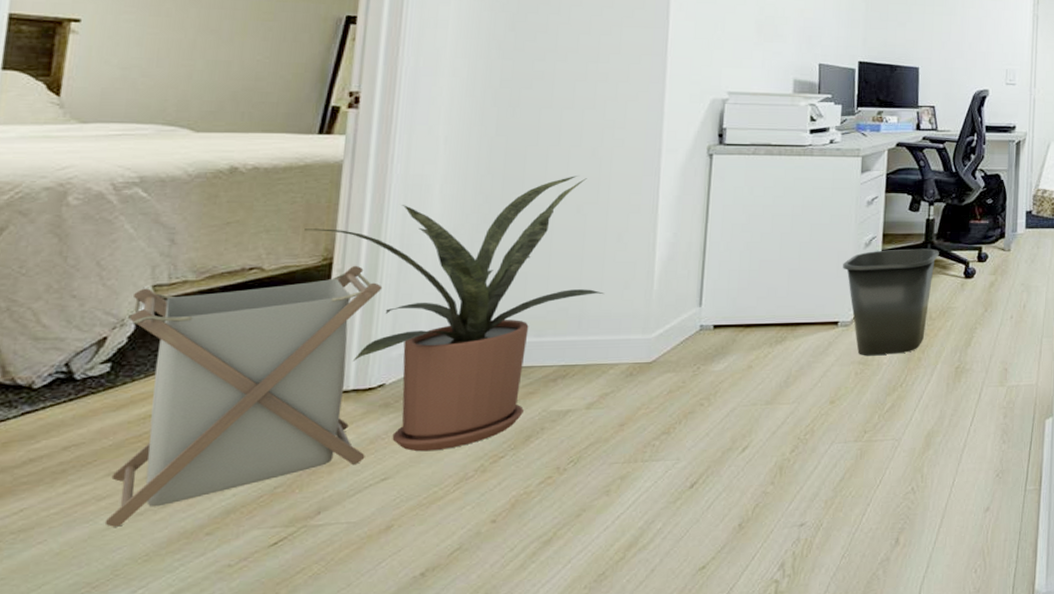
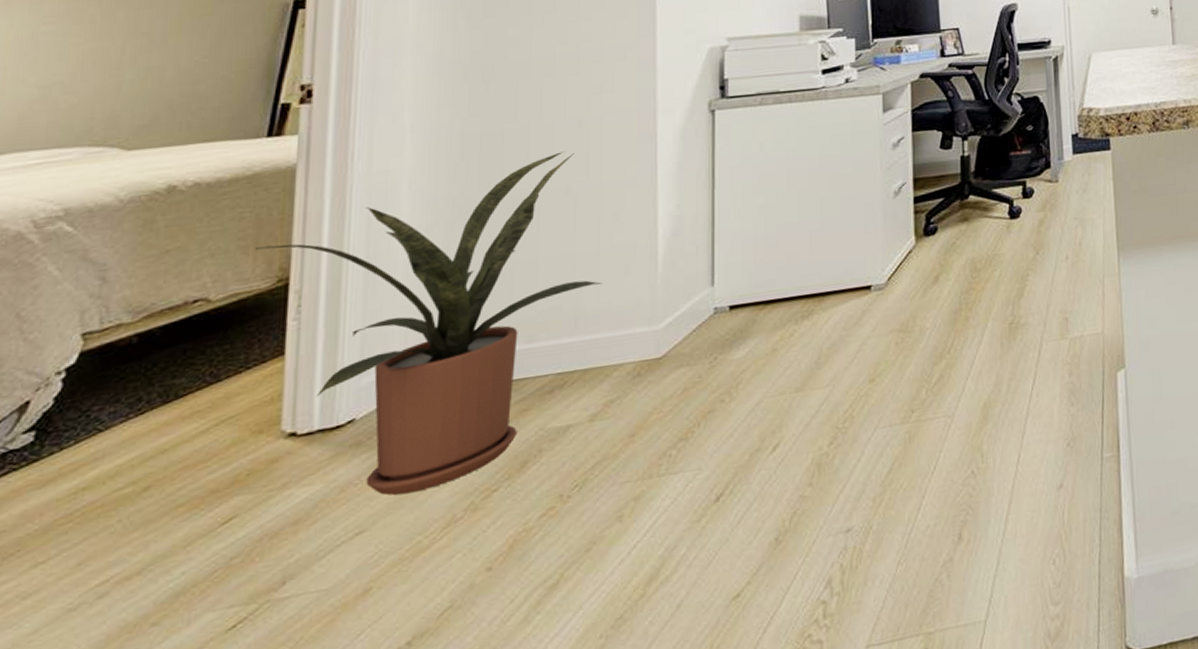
laundry basket: present [104,265,383,527] -> none [31,283,348,630]
waste bin: present [843,248,939,355] -> none [871,189,979,322]

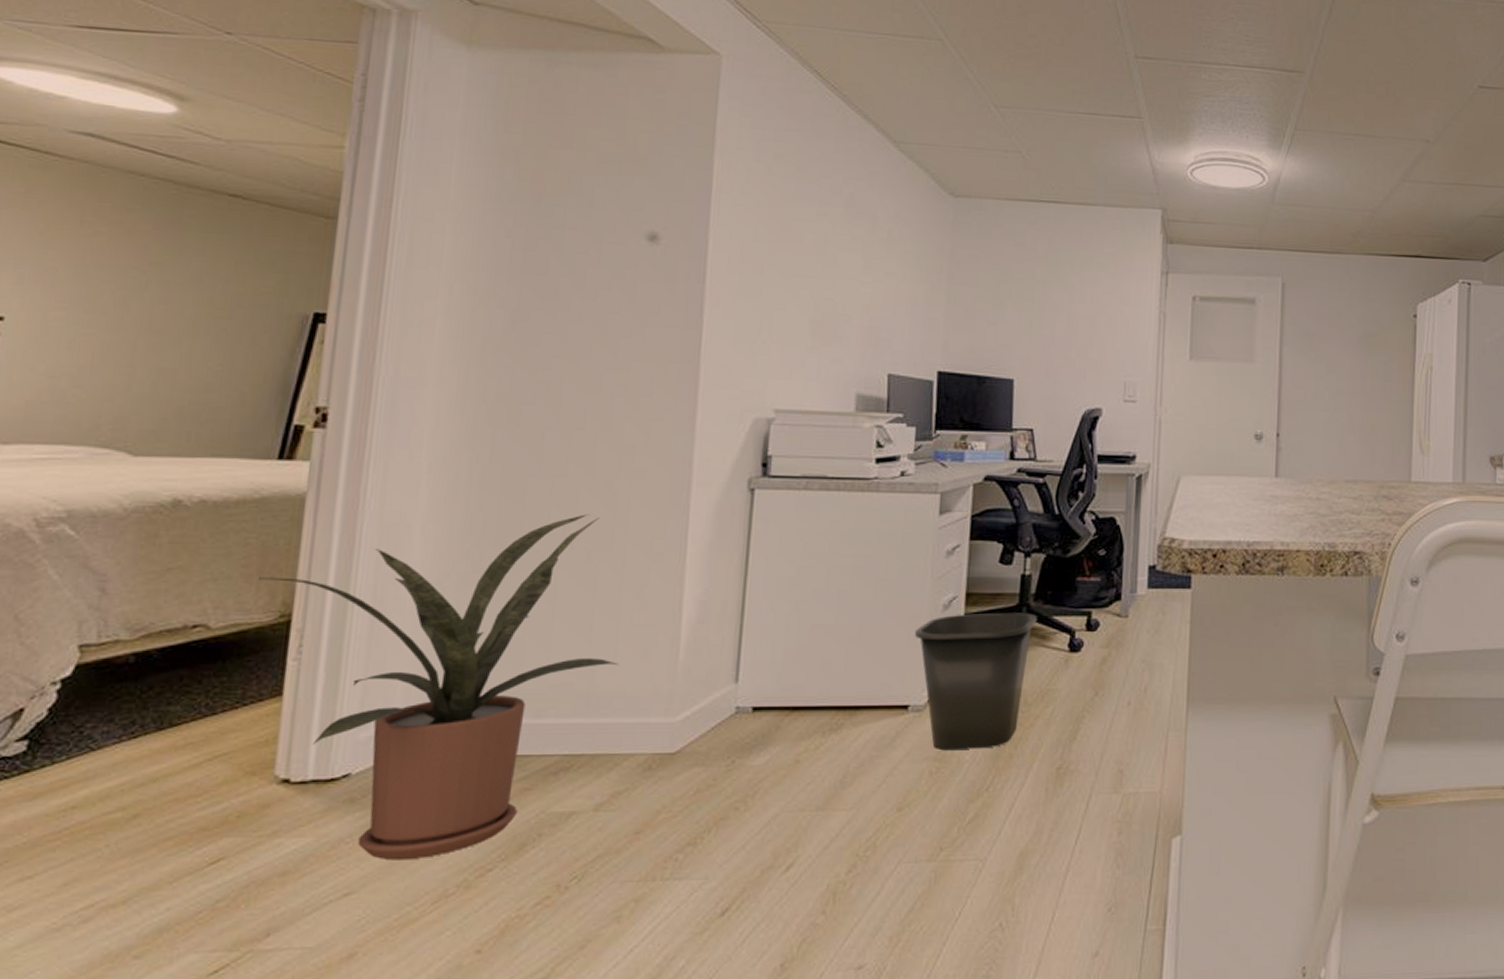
waste bin: none [871,189,979,322] -> present [915,612,1037,749]

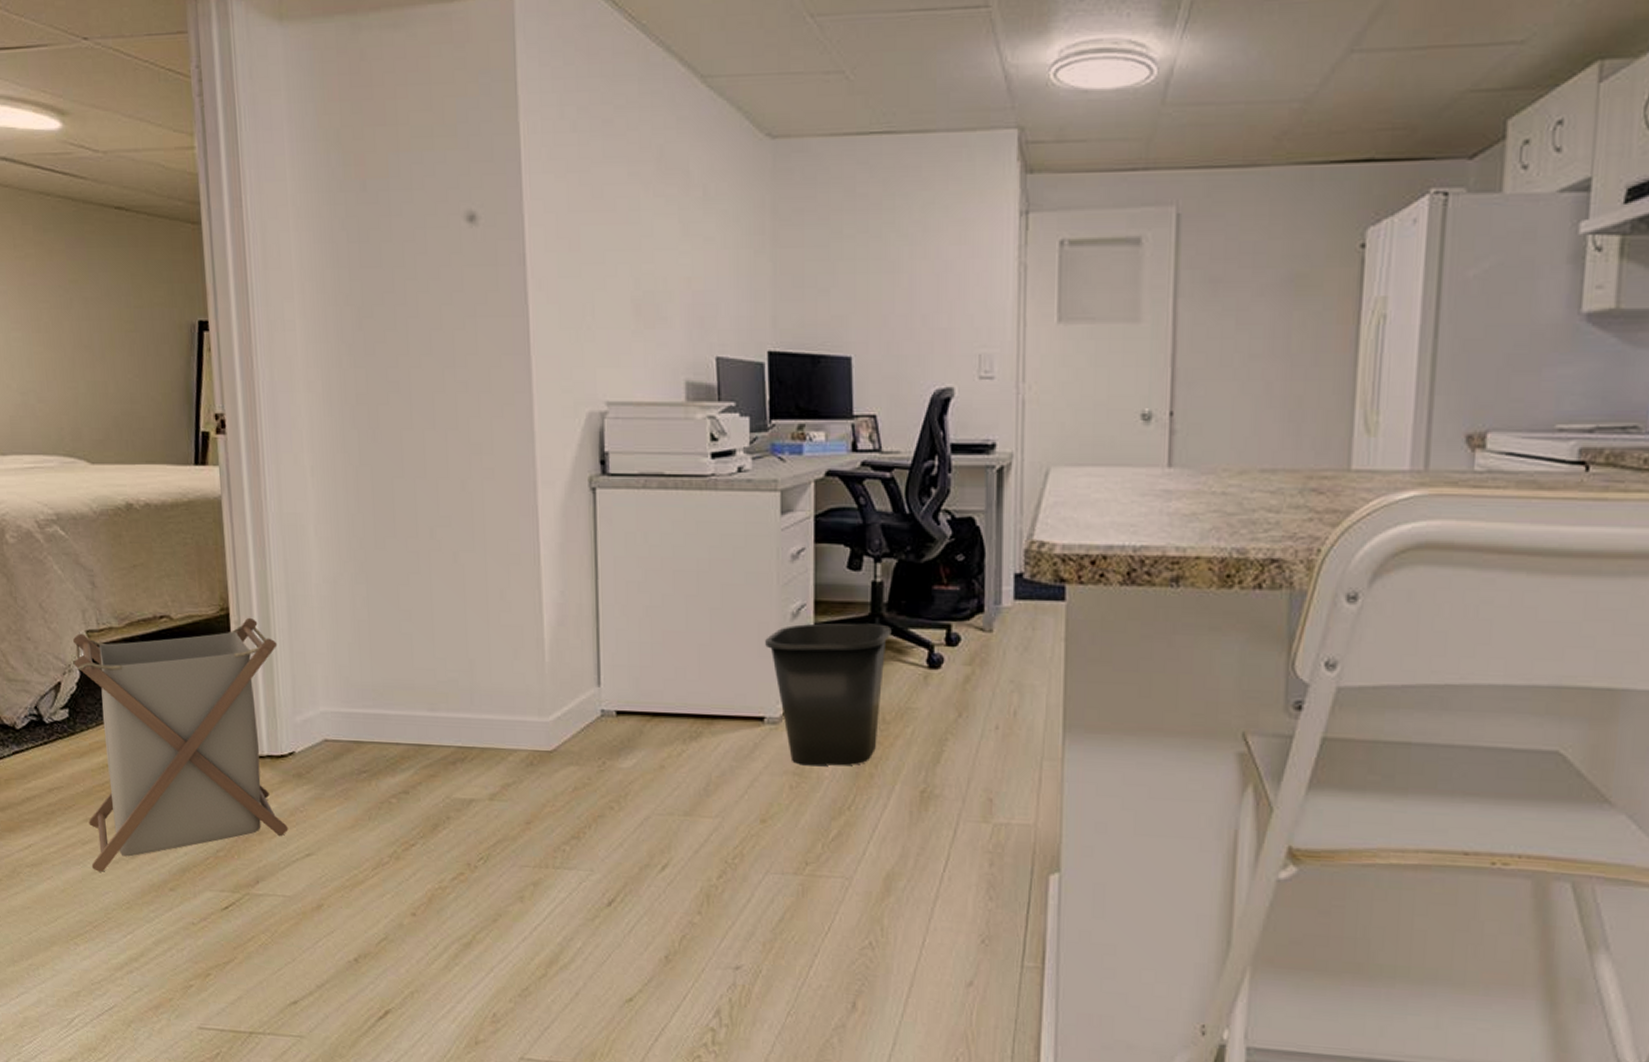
laundry basket: none [15,623,350,945] -> present [72,617,289,872]
house plant: present [259,514,618,861] -> none [199,515,492,830]

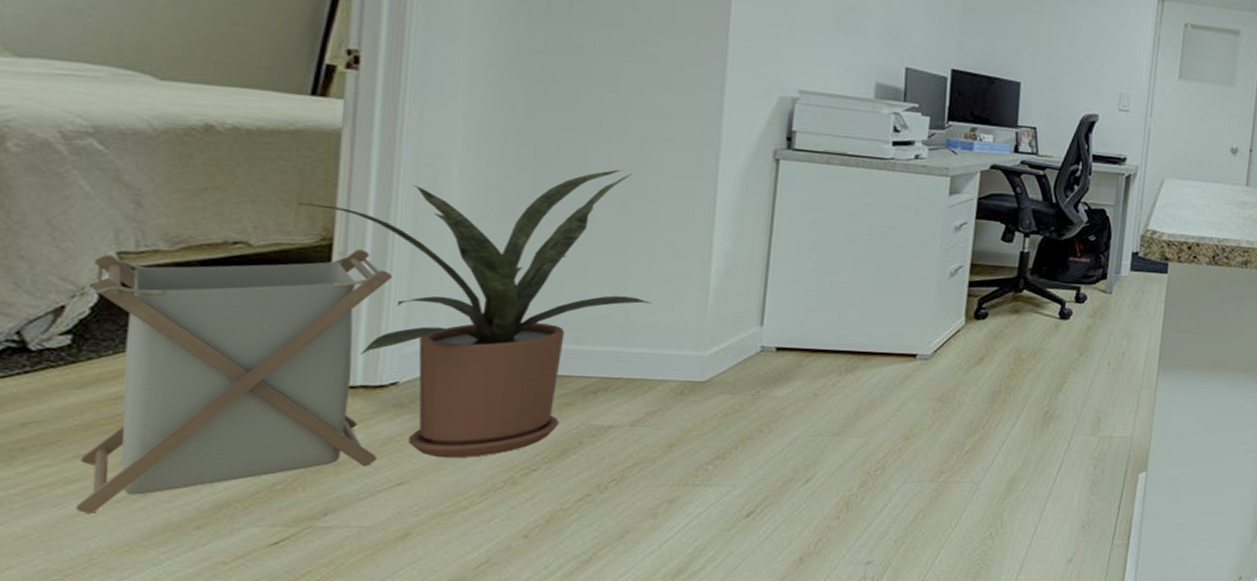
house plant: none [199,515,492,830] -> present [298,169,651,458]
waste bin: present [765,623,892,766] -> none [924,281,1033,394]

